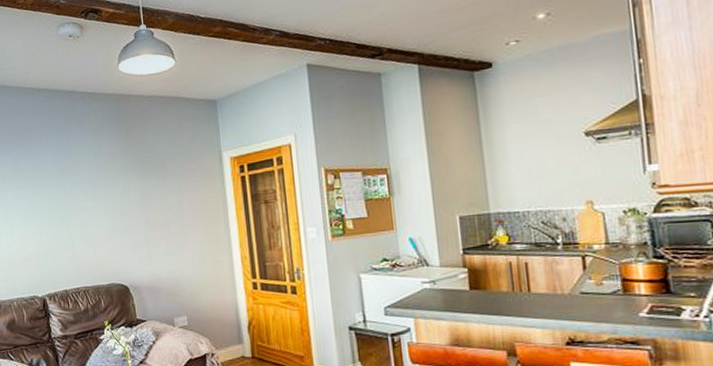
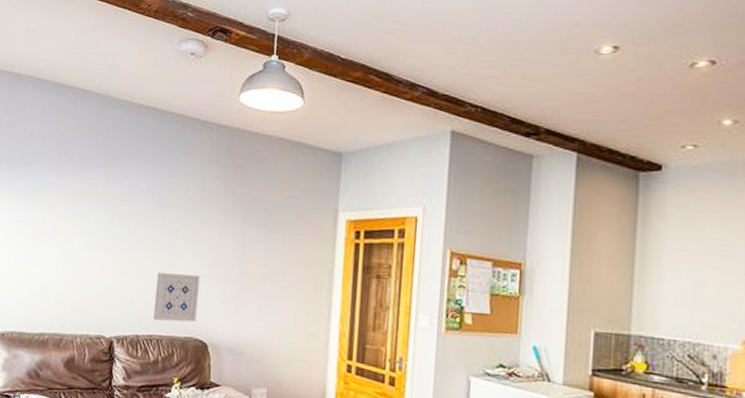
wall art: none [74,228,115,275] -> present [153,272,200,322]

